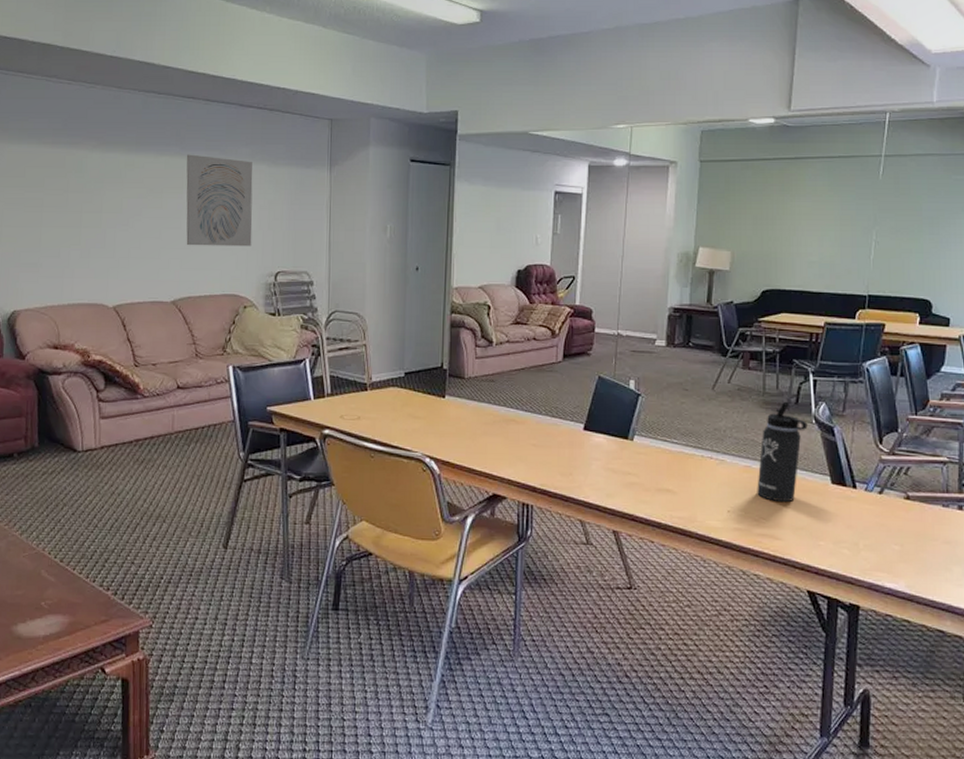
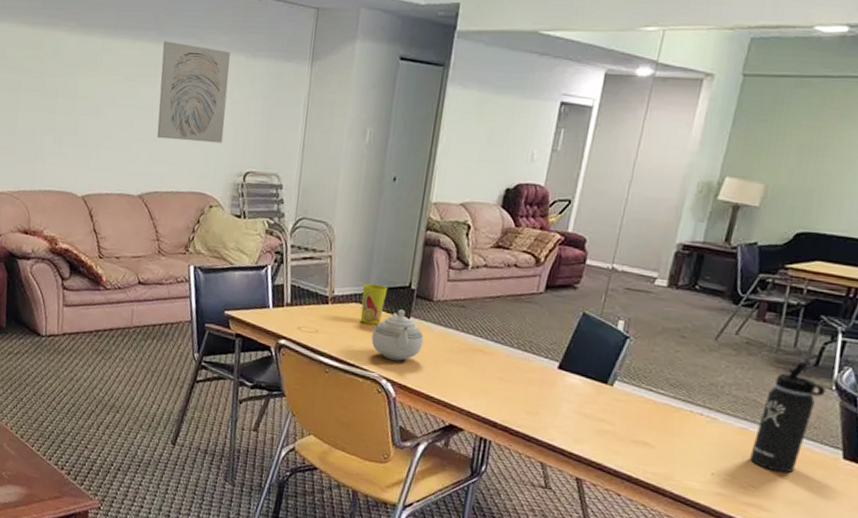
cup: none [398,367,422,406] -> present [360,283,388,325]
teapot: none [412,389,460,439] -> present [371,309,424,361]

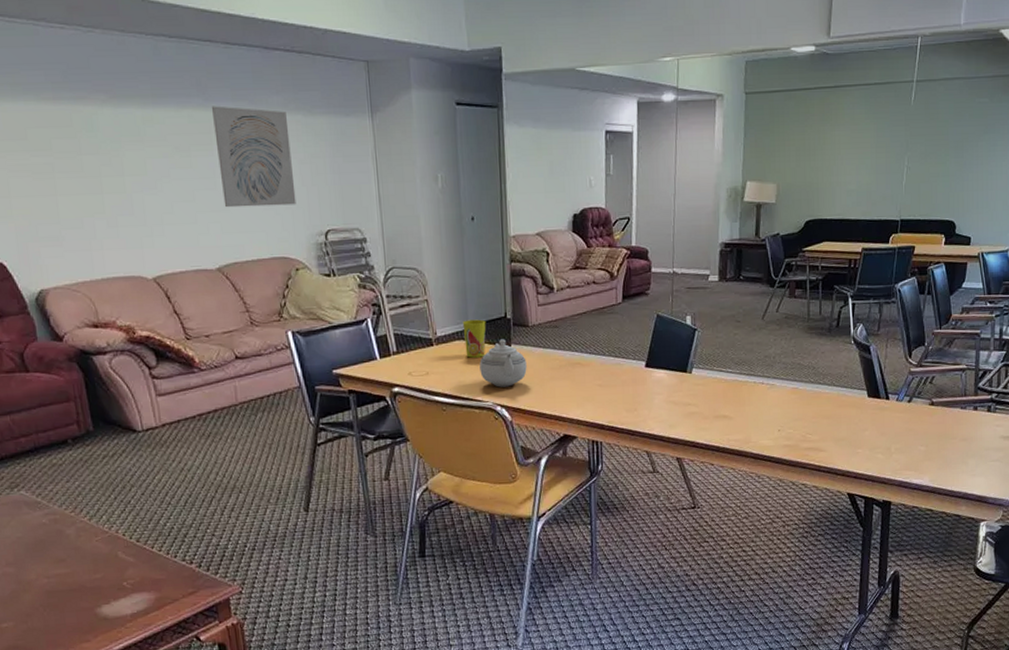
thermos bottle: present [749,361,826,473] -> none [803,325,847,418]

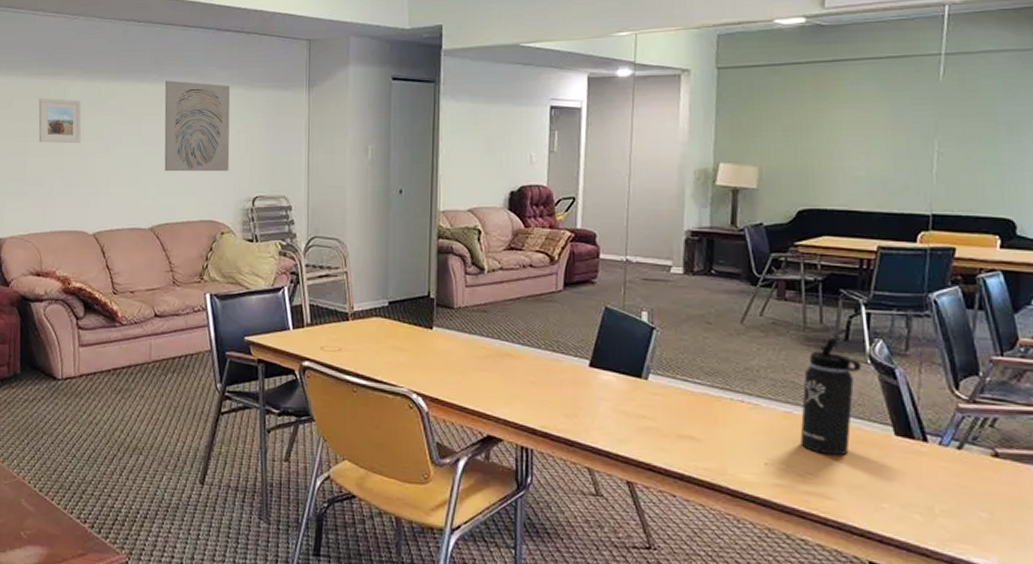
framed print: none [60,127,122,180] -> present [38,98,82,144]
cup: present [462,319,486,358] -> none [382,296,407,338]
teapot: present [479,339,527,388] -> none [397,320,449,373]
thermos bottle: none [803,325,847,418] -> present [800,337,861,456]

